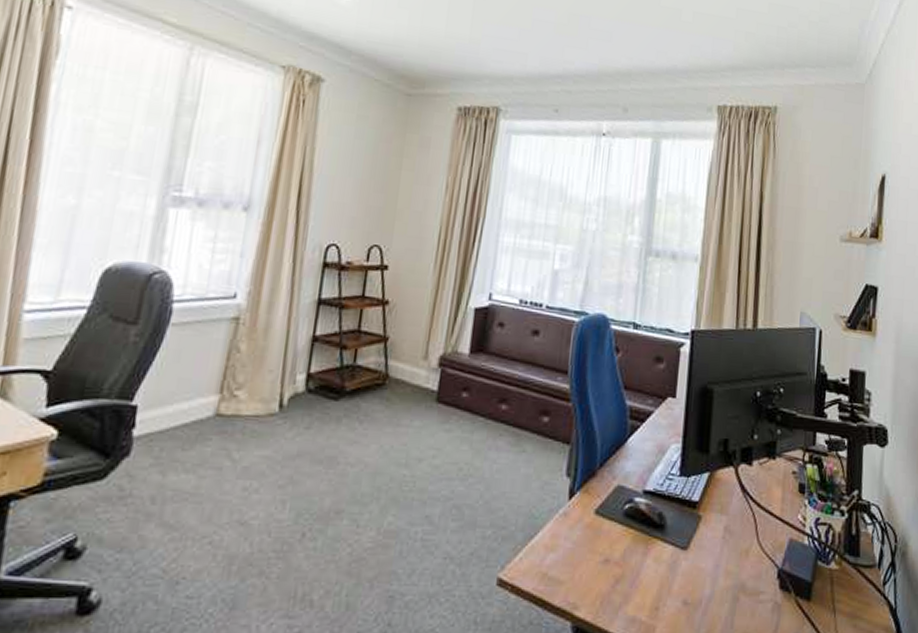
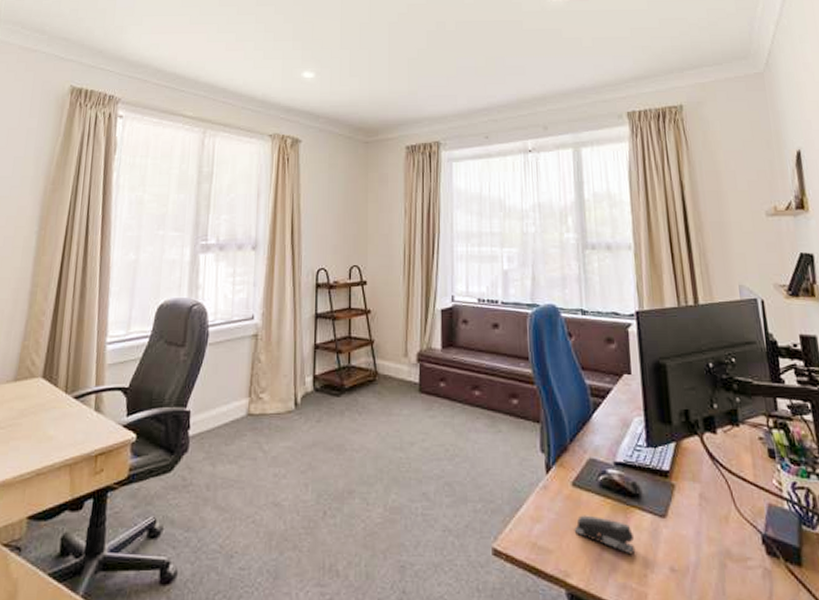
stapler: none [589,545,652,587] -> present [574,515,636,555]

